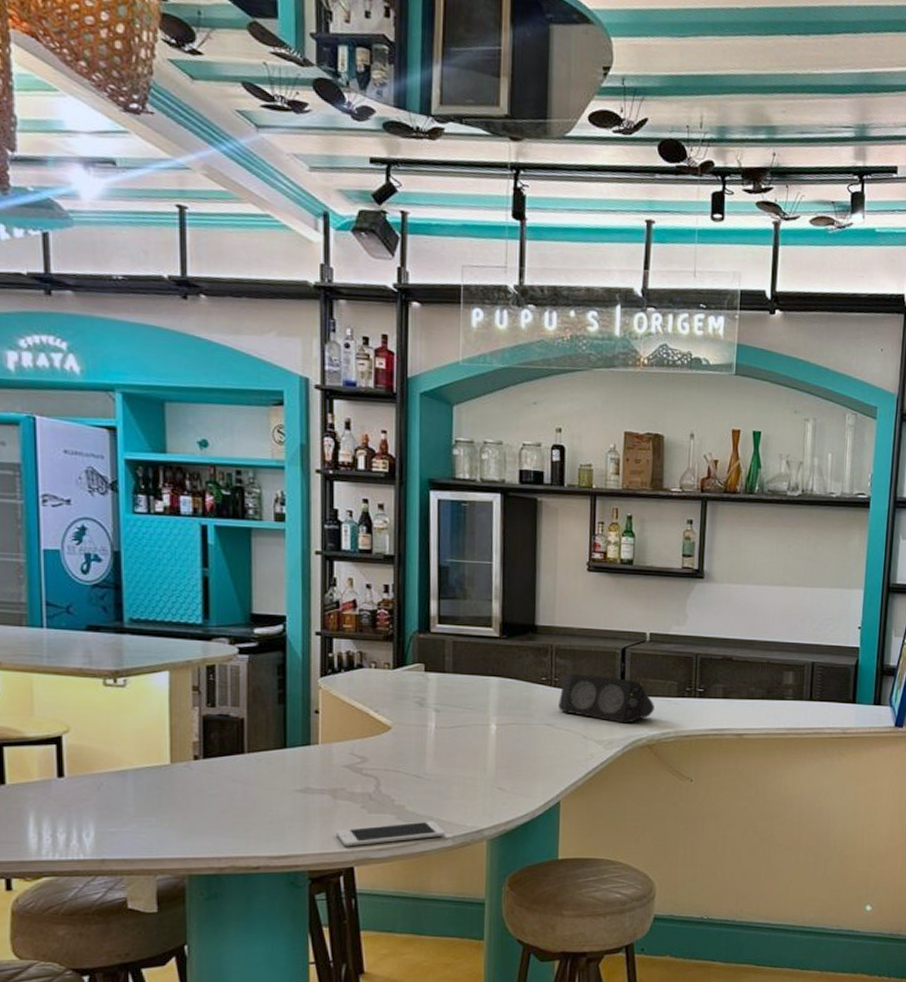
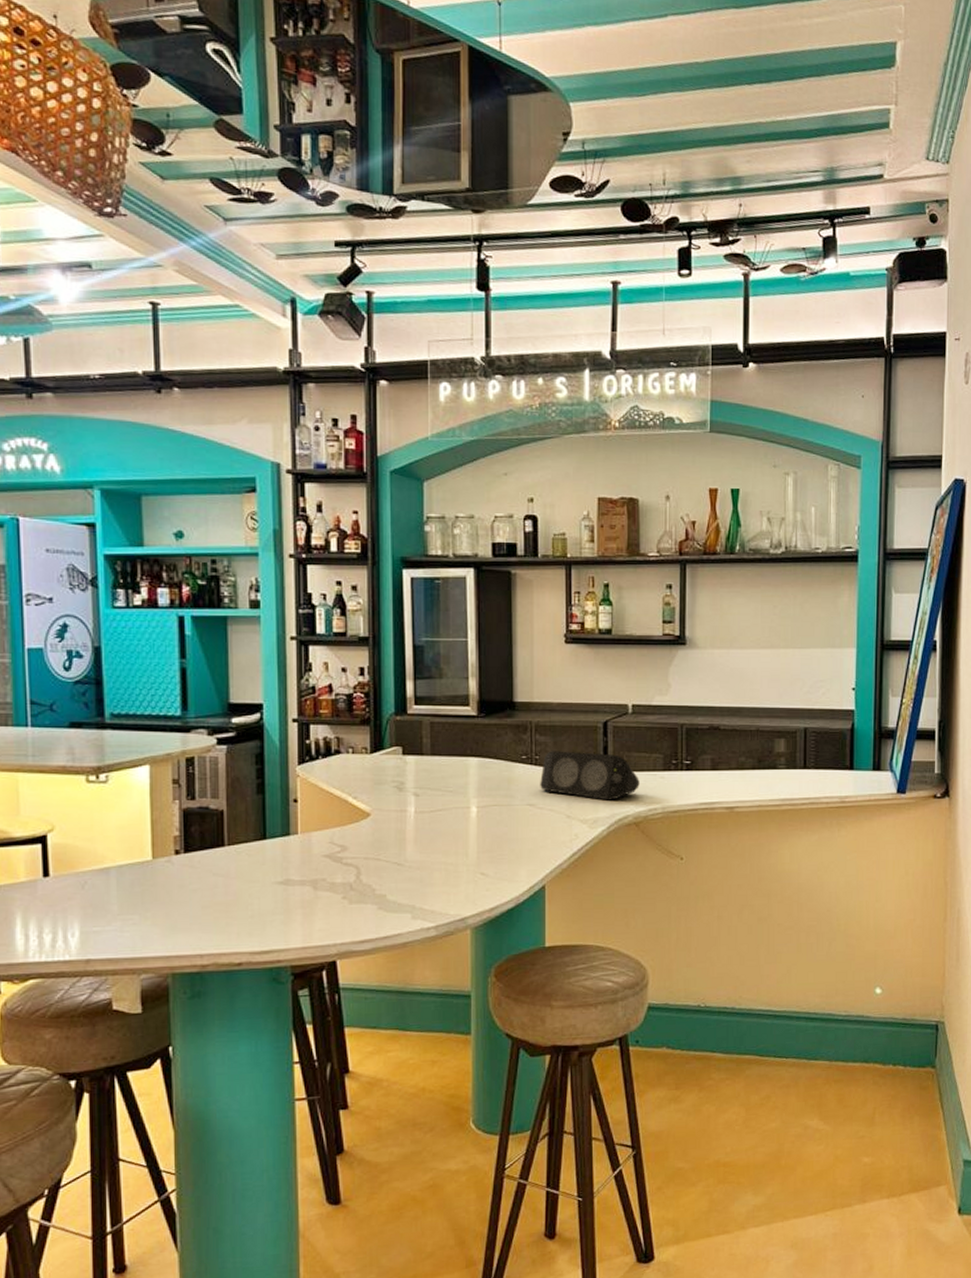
cell phone: present [335,821,446,847] -> none [317,910,428,940]

